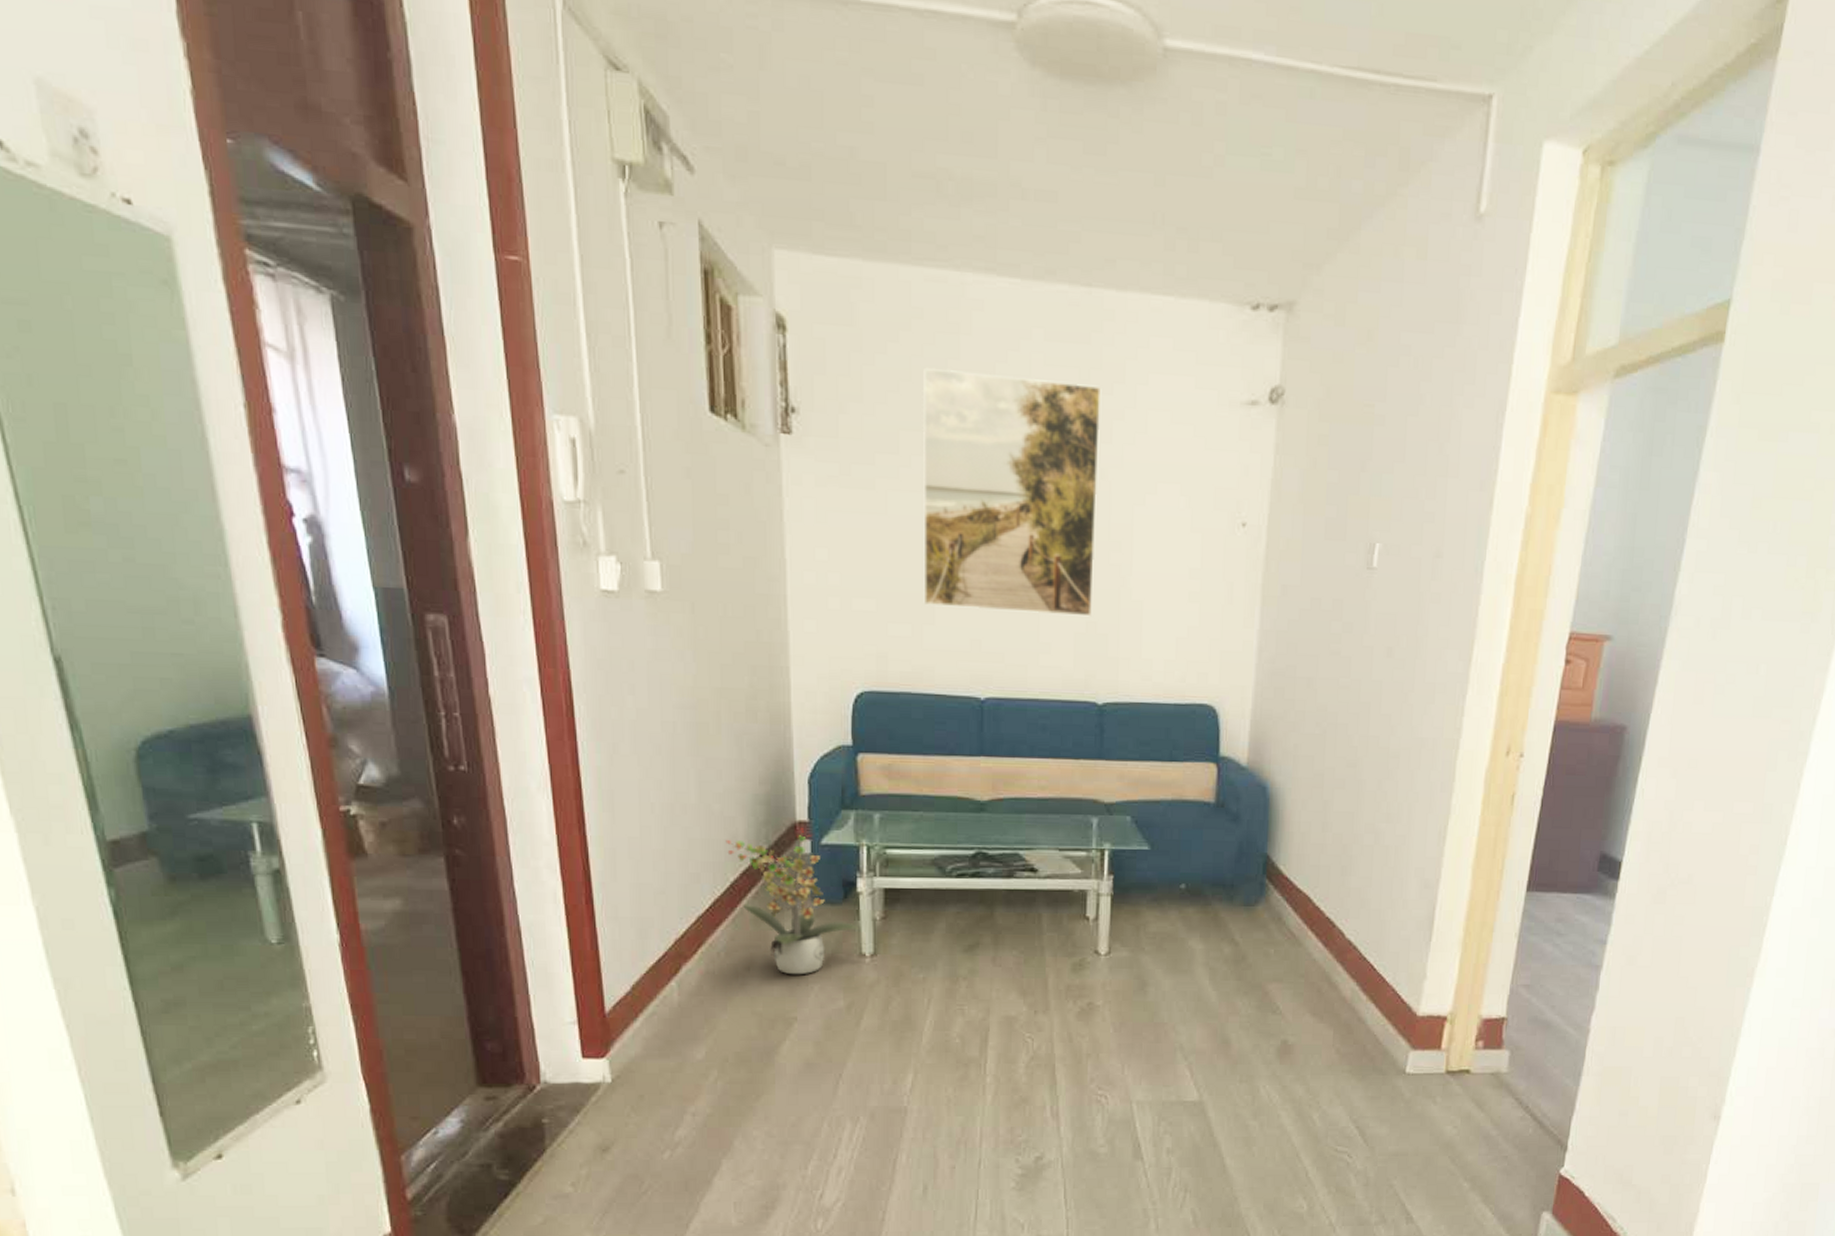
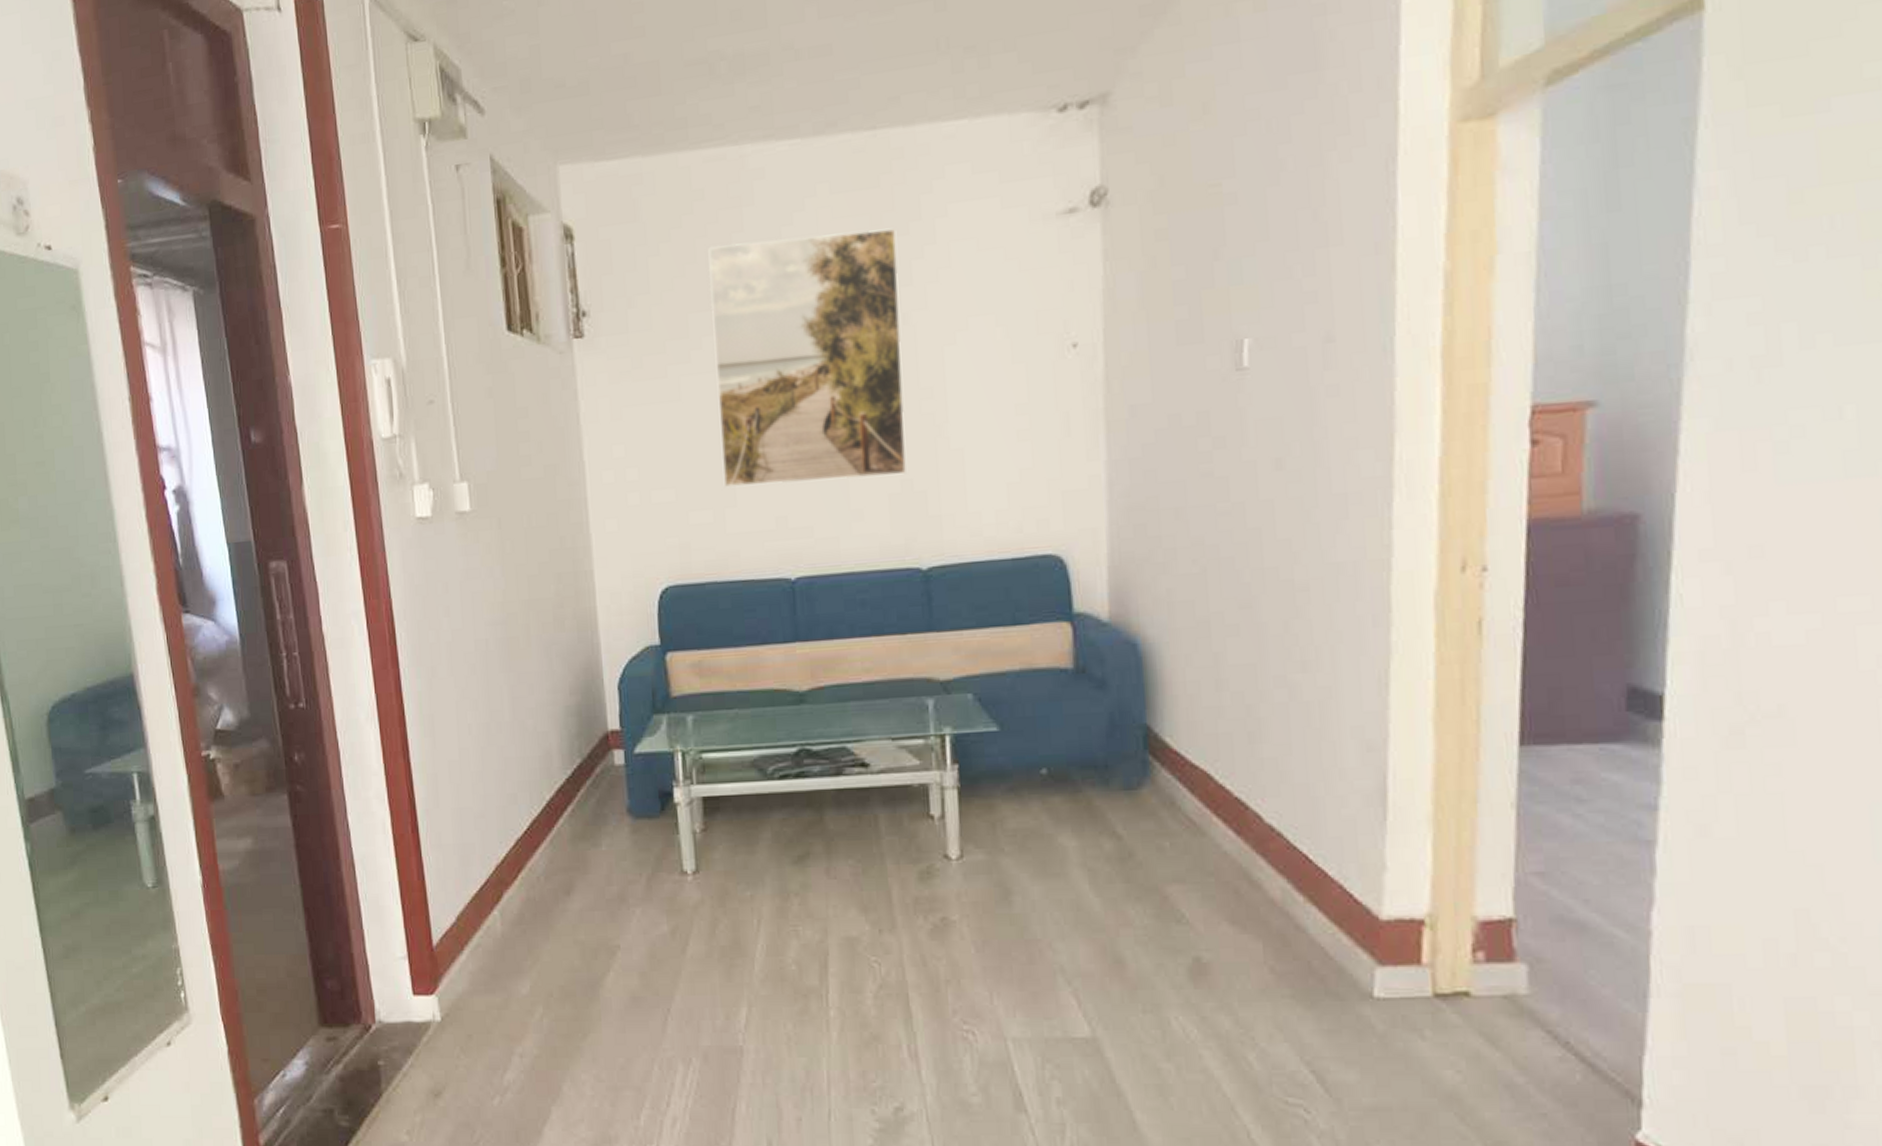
potted plant: present [725,828,858,975] -> none [540,738,678,899]

